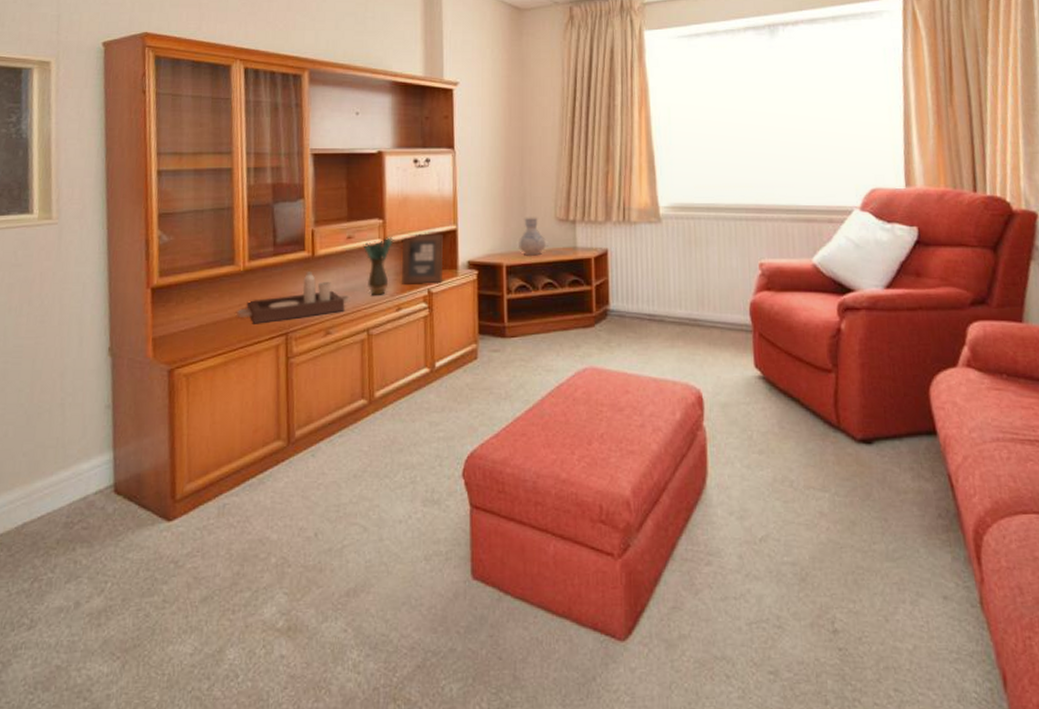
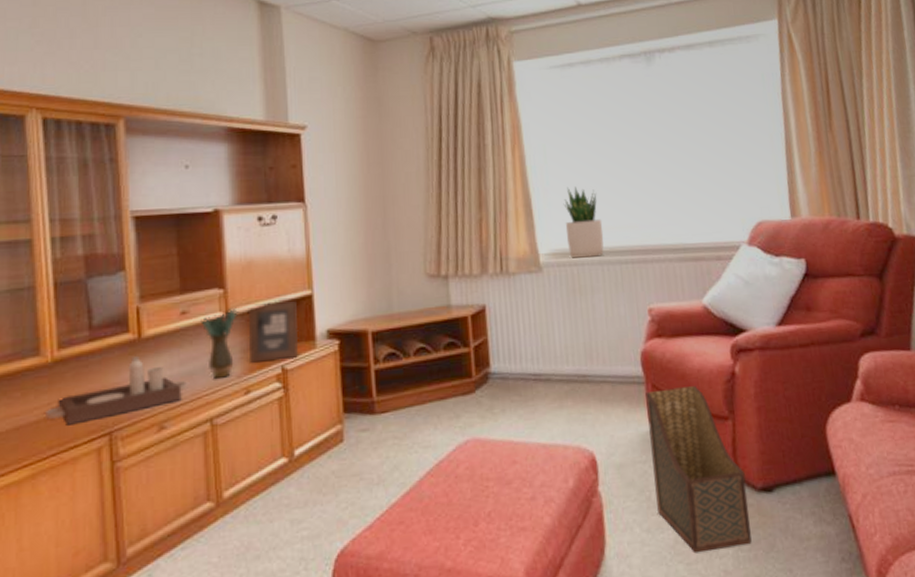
vase: present [517,216,546,256] -> none [384,273,416,319]
planter: none [684,147,721,212] -> present [563,186,604,258]
magazine rack: none [752,338,848,493] -> present [645,386,752,554]

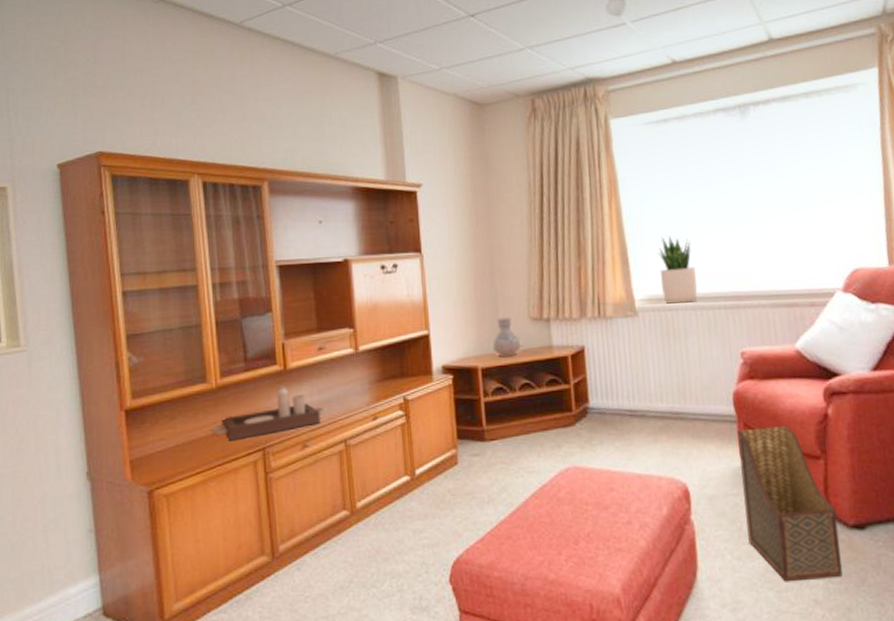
vase: present [200,307,238,380] -> none [335,344,366,407]
picture frame: present [248,301,299,363] -> none [374,340,418,393]
vase: none [384,273,416,319] -> present [492,316,521,358]

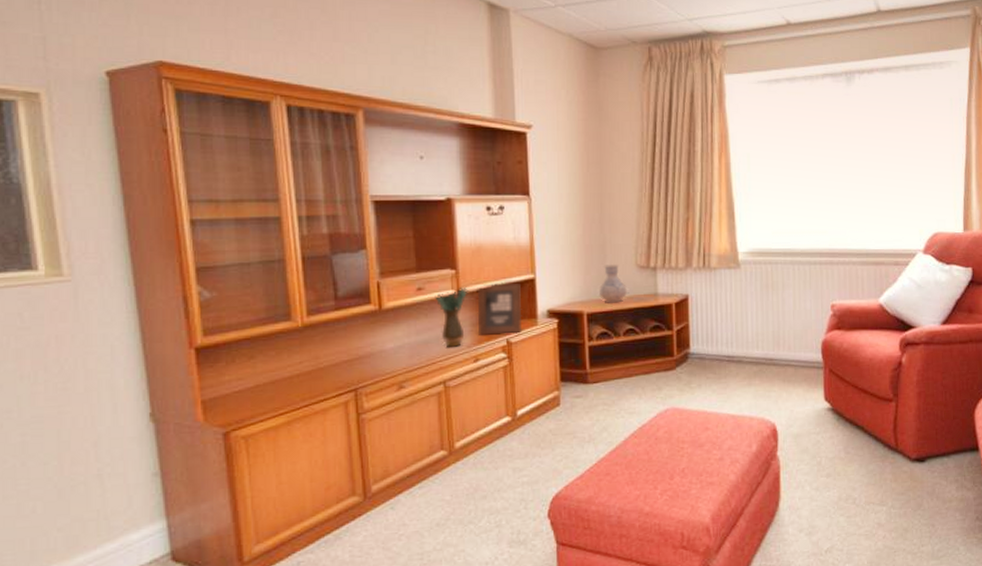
serving tray: present [212,385,326,441] -> none [298,325,424,382]
vase: none [335,344,366,407] -> present [435,286,468,349]
picture frame: none [374,340,418,393] -> present [477,283,522,335]
planter: present [658,236,698,304] -> none [762,193,797,257]
magazine rack: present [737,426,843,582] -> none [823,372,903,509]

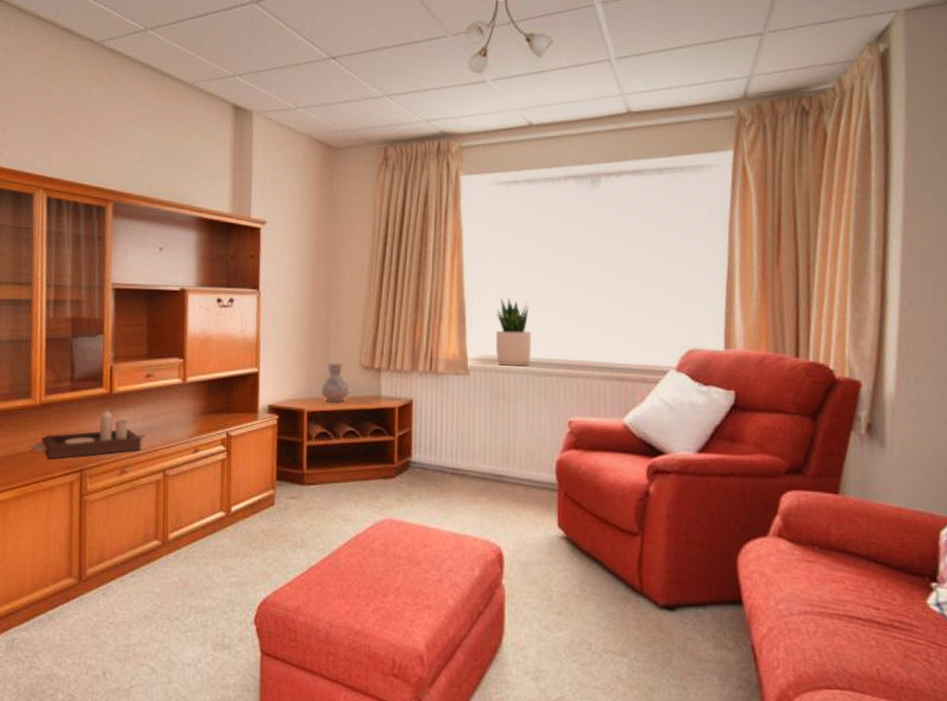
serving tray: none [298,325,424,382] -> present [31,409,147,460]
vase: present [435,286,468,349] -> none [162,376,194,437]
picture frame: present [477,283,522,335] -> none [200,375,244,427]
planter: none [762,193,797,257] -> present [495,298,532,367]

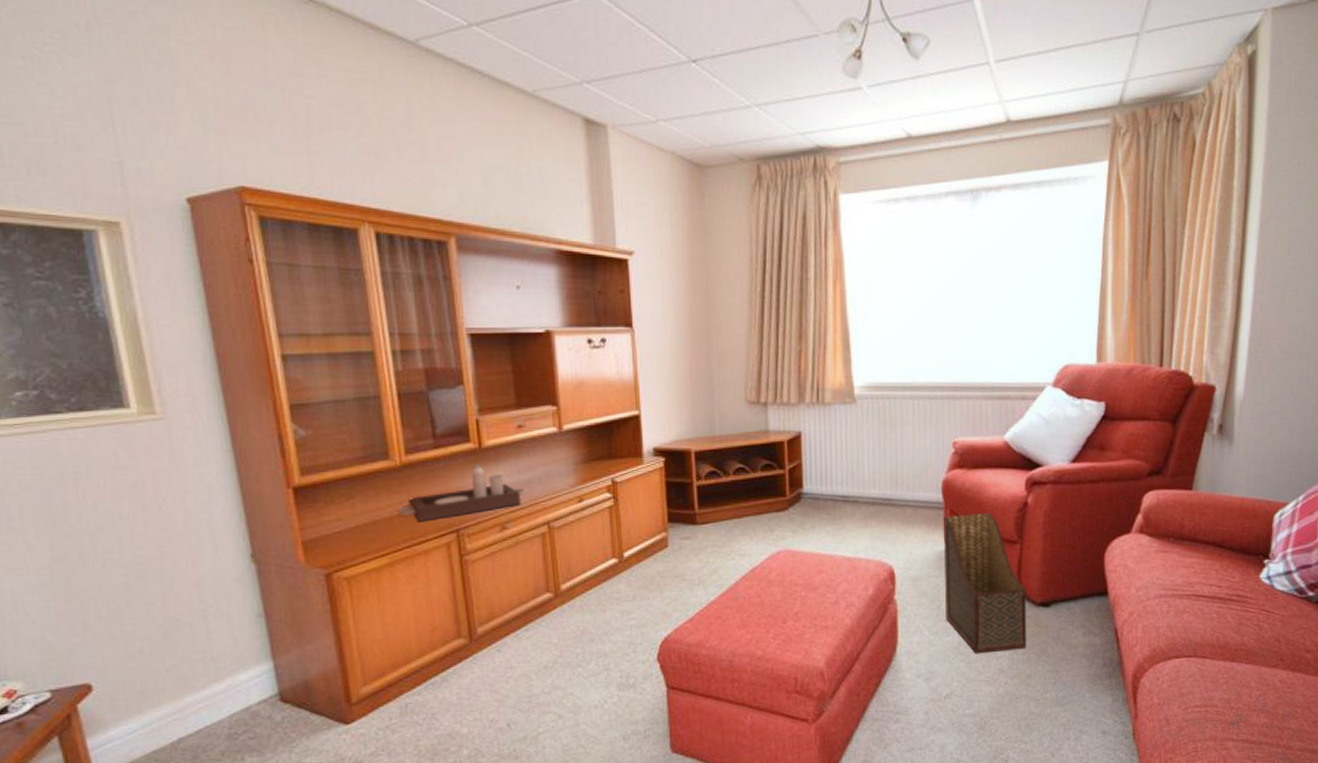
vase: present [320,362,349,403] -> none [706,399,736,441]
planter: present [495,298,532,367] -> none [880,323,916,392]
magazine rack: none [556,498,649,657] -> present [943,513,1027,654]

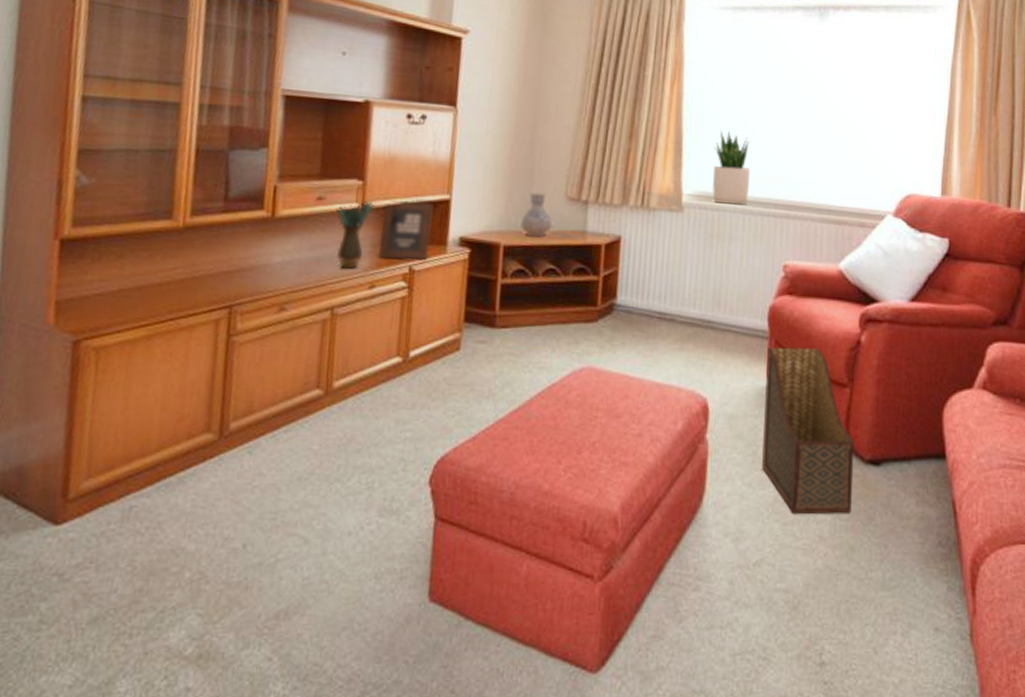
serving tray: present [398,464,527,522] -> none [169,234,315,293]
vase: none [536,423,571,488] -> present [335,201,374,270]
picture frame: none [580,420,628,475] -> present [378,201,433,261]
vase: none [706,399,736,441] -> present [519,192,552,238]
planter: none [880,323,916,392] -> present [712,130,751,205]

